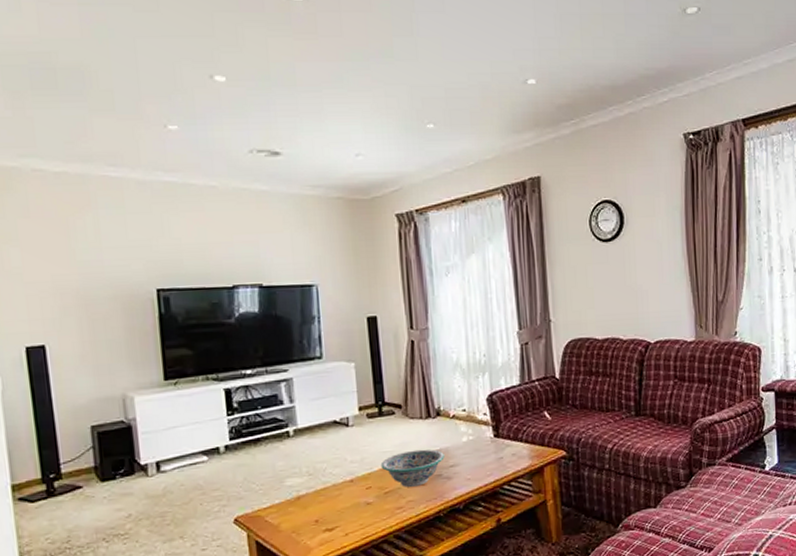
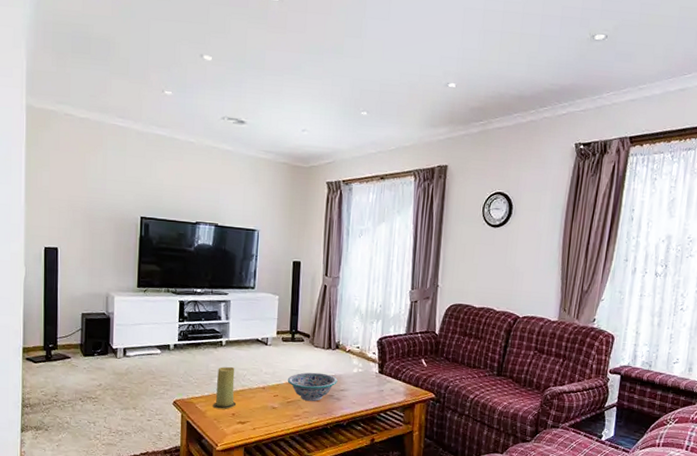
candle: none [287,462,319,518] -> present [213,367,237,410]

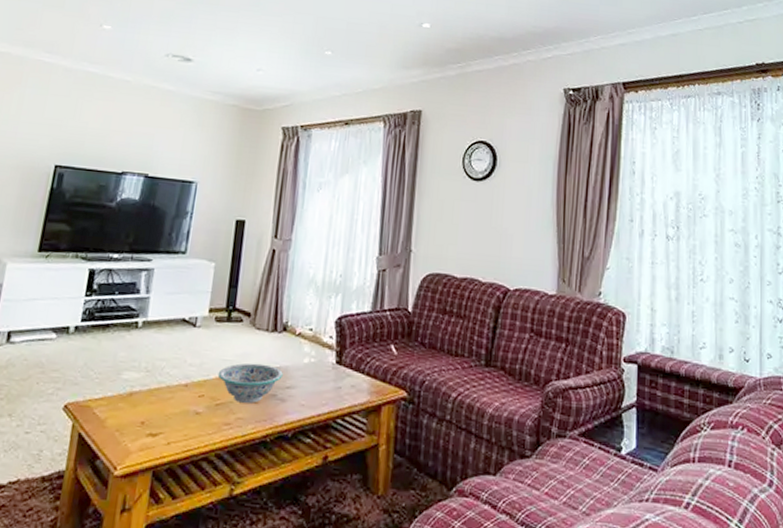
candle: present [213,367,237,410] -> none [116,356,151,416]

